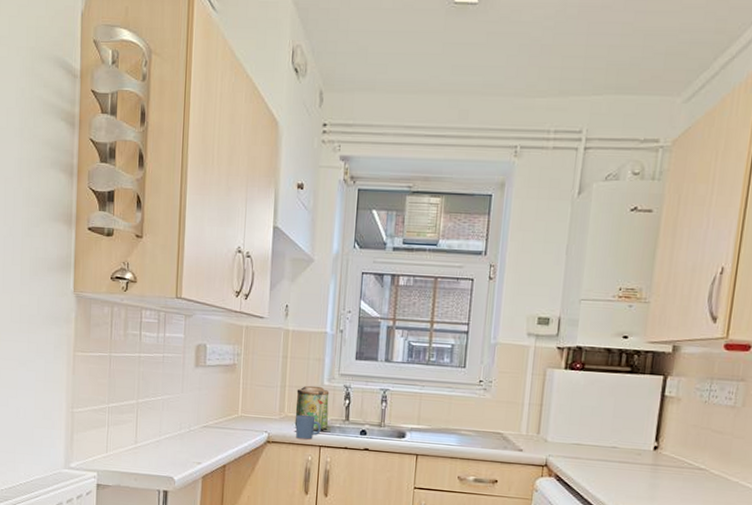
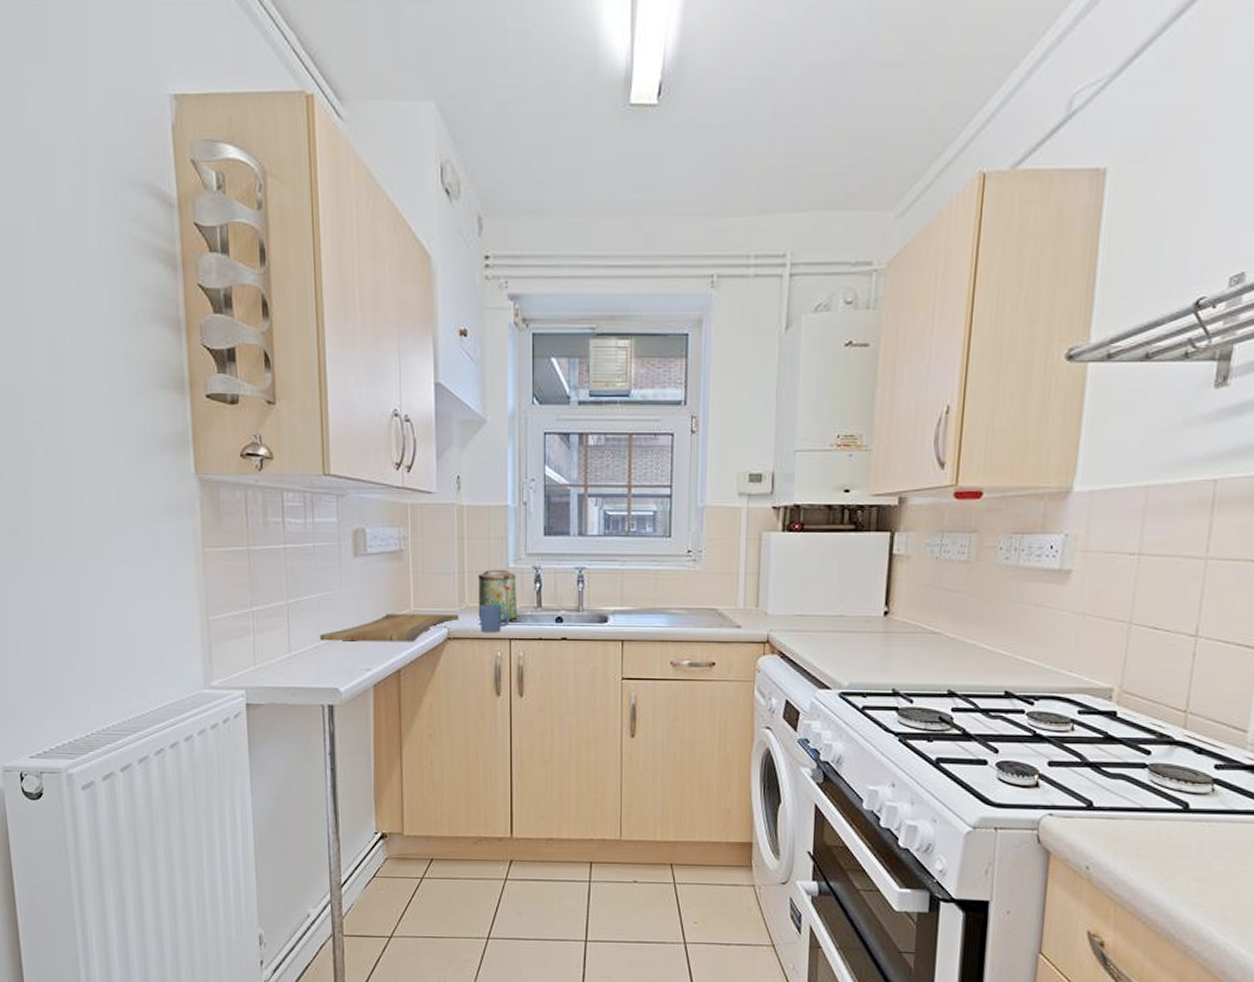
cutting board: none [161,417,279,443] -> present [320,614,459,642]

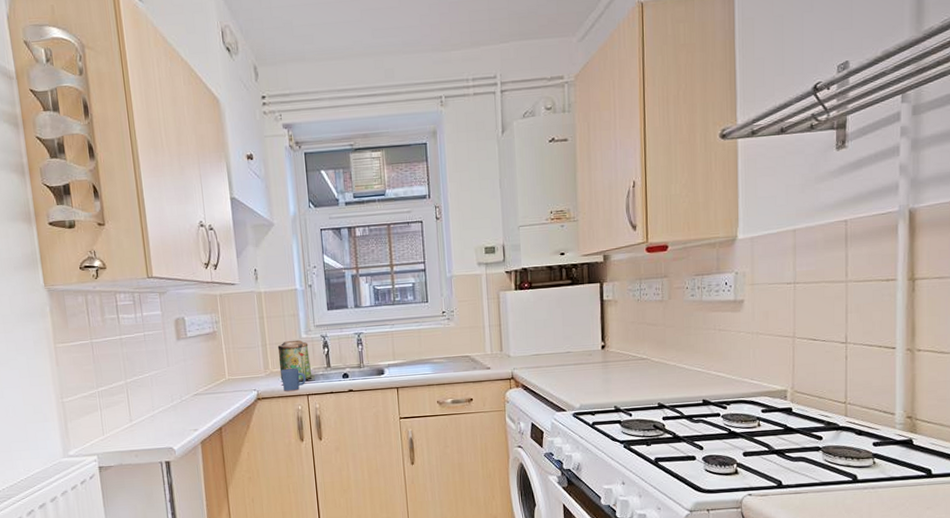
cutting board: present [320,614,459,642] -> none [154,379,266,411]

